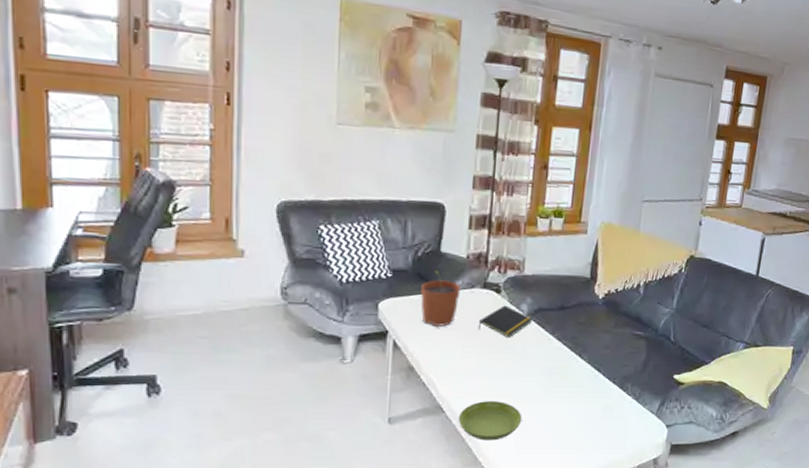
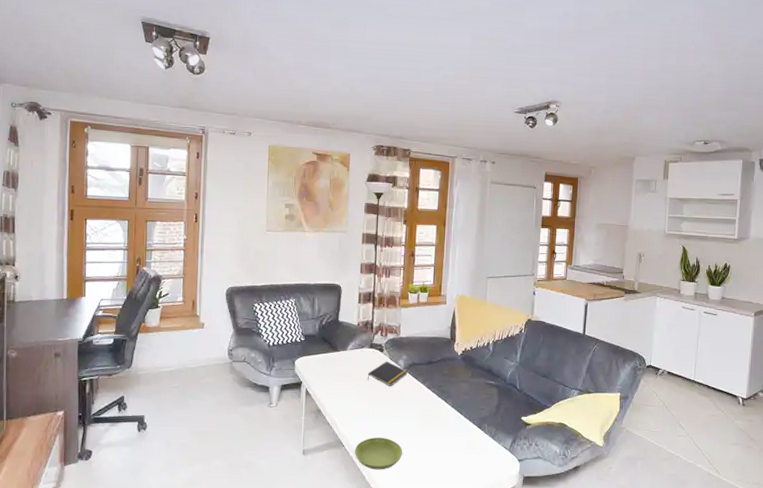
plant pot: present [421,271,461,327] -> none [325,335,354,378]

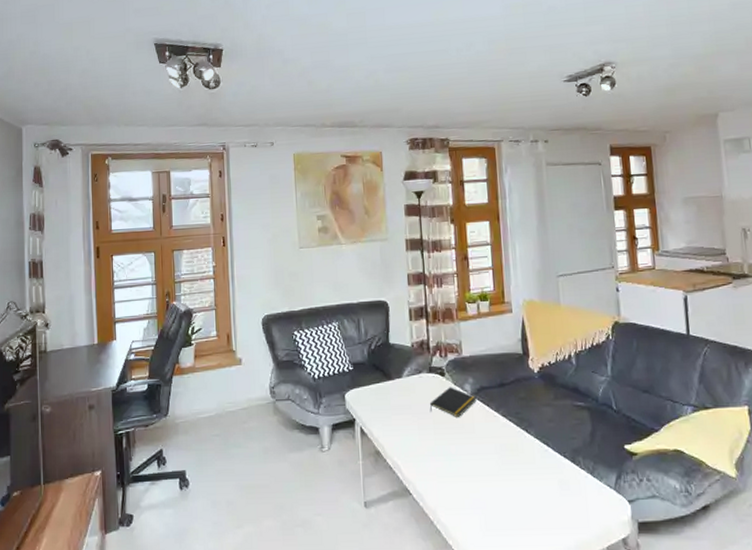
saucer: present [354,437,403,470] -> none [424,481,483,523]

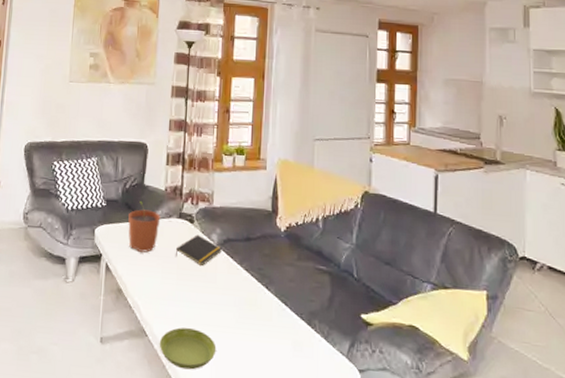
plant pot: none [377,361,411,412] -> present [128,201,161,253]
saucer: none [424,481,483,523] -> present [159,327,217,370]

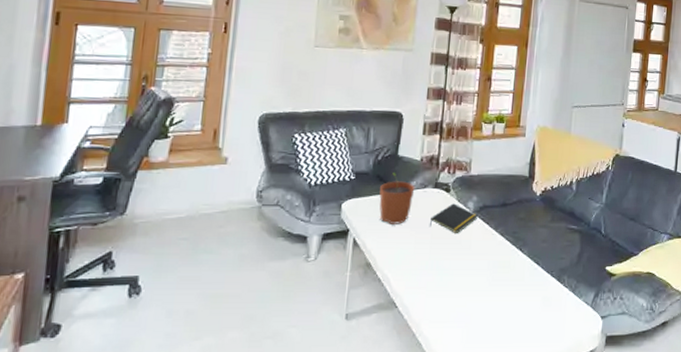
saucer: present [159,327,217,370] -> none [409,296,469,335]

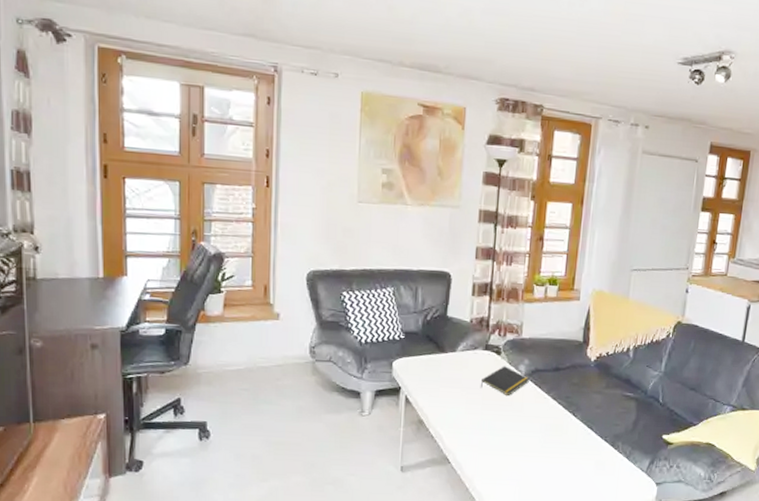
plant pot: present [379,173,415,224] -> none [429,333,465,384]

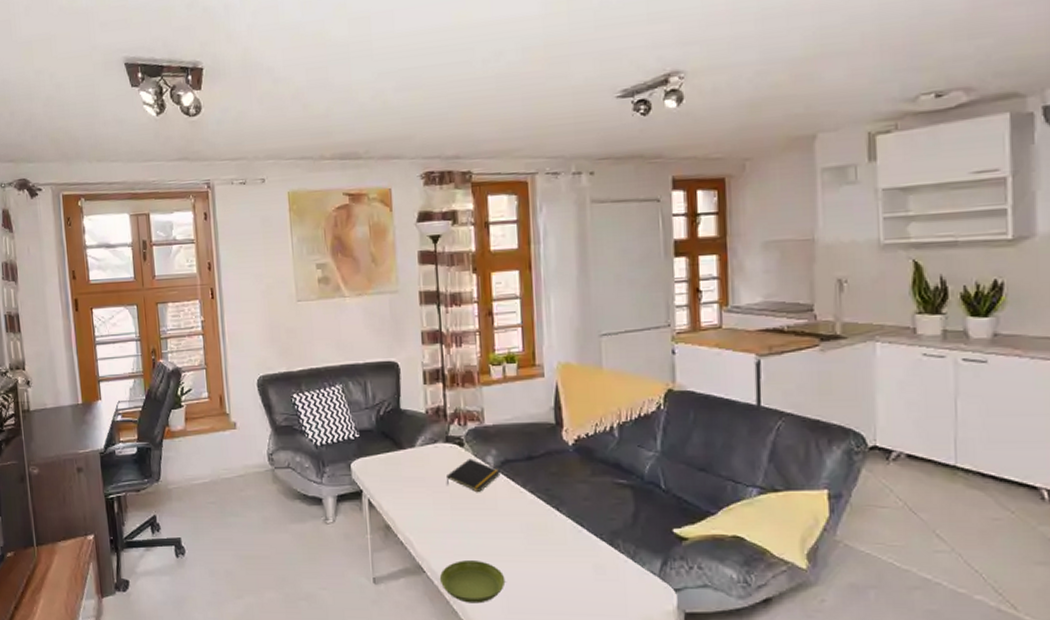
saucer: none [462,454,521,491] -> present [439,560,506,604]

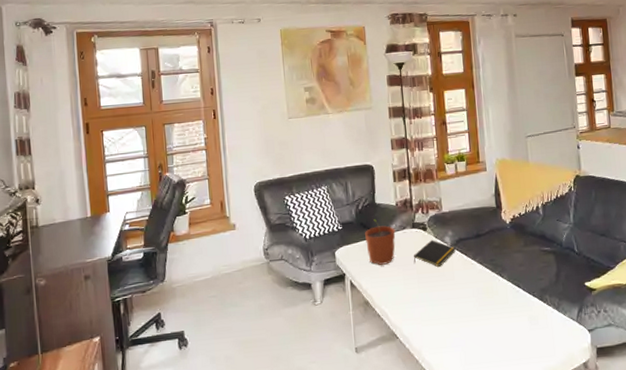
plant pot: none [387,428,425,484] -> present [365,219,396,265]
saucer: present [439,560,506,604] -> none [410,323,463,360]

